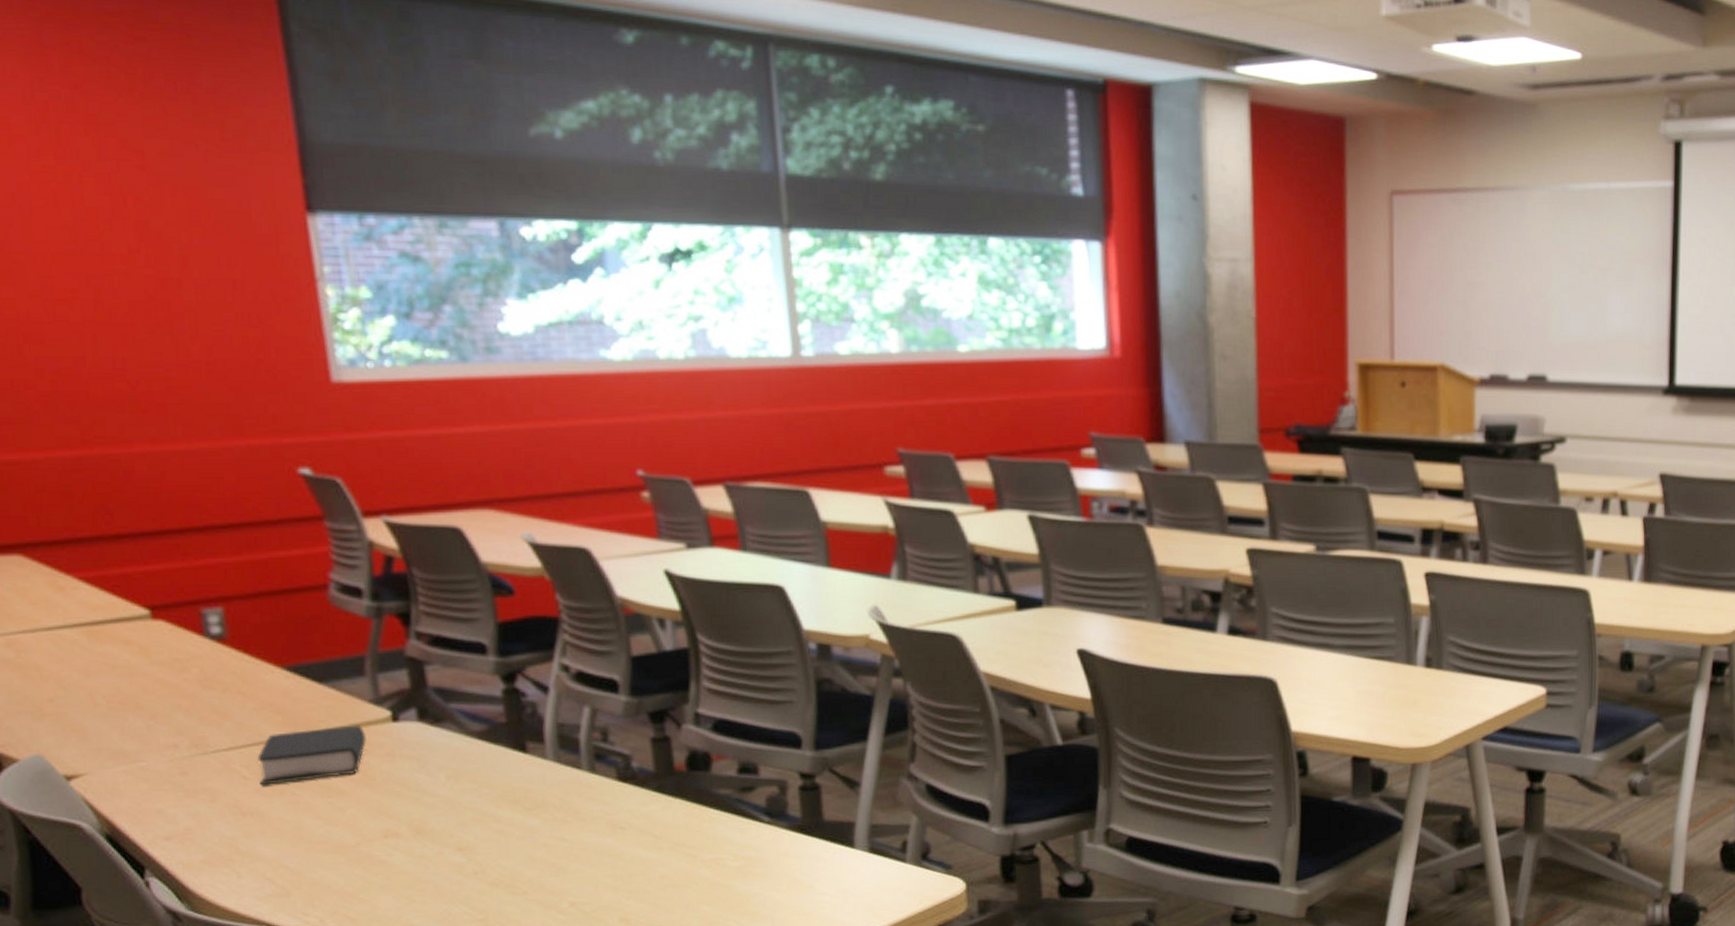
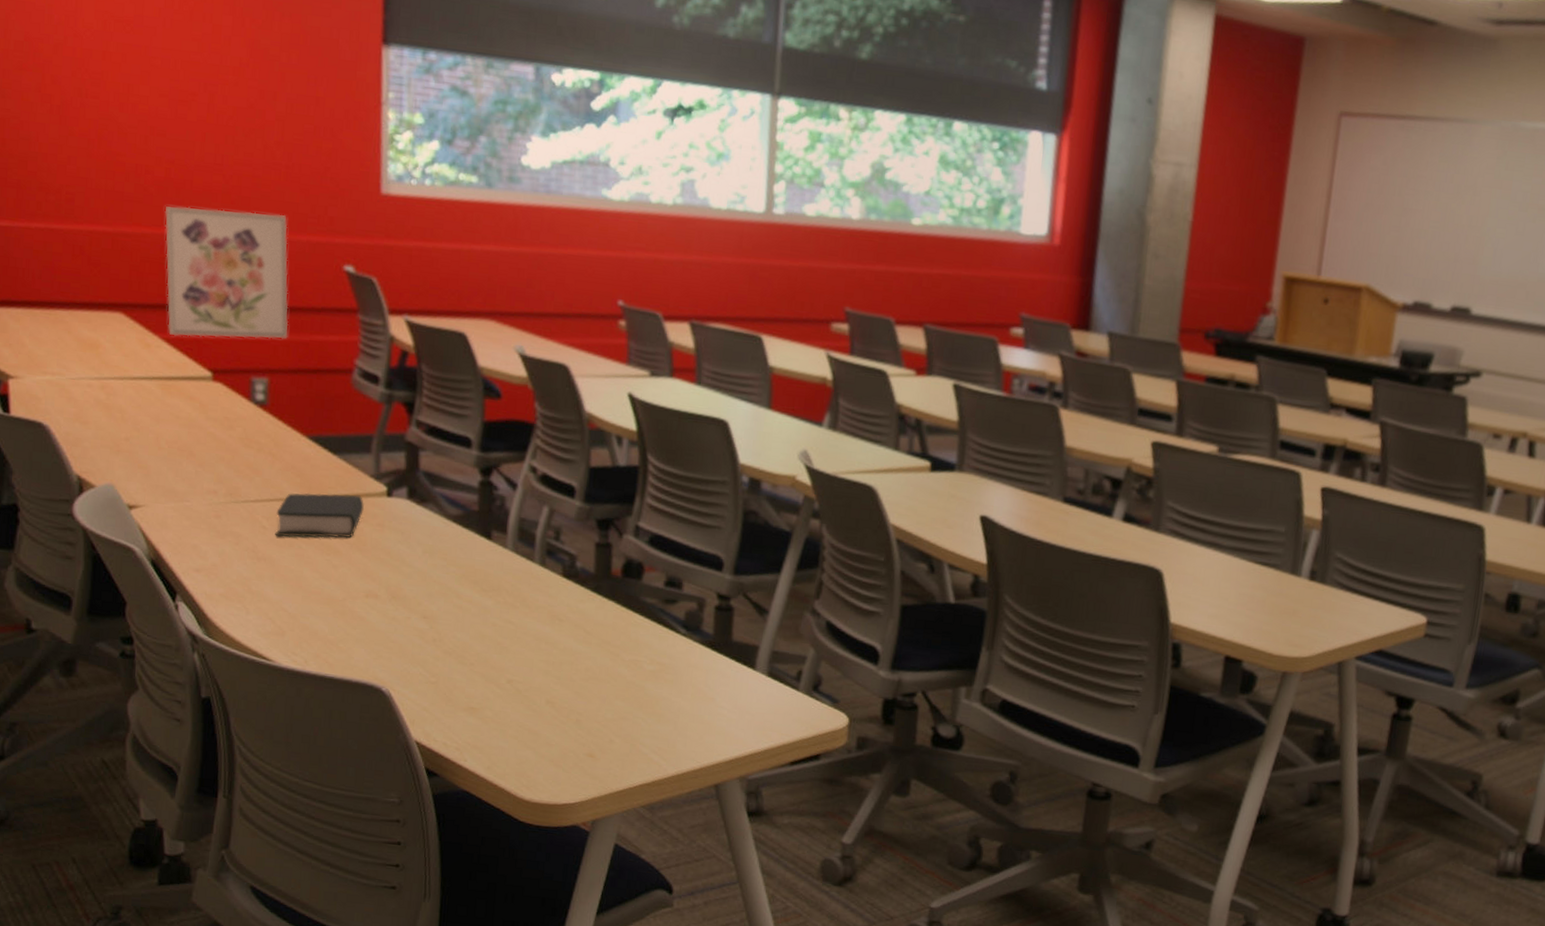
wall art: none [57,419,240,574] -> present [164,206,289,339]

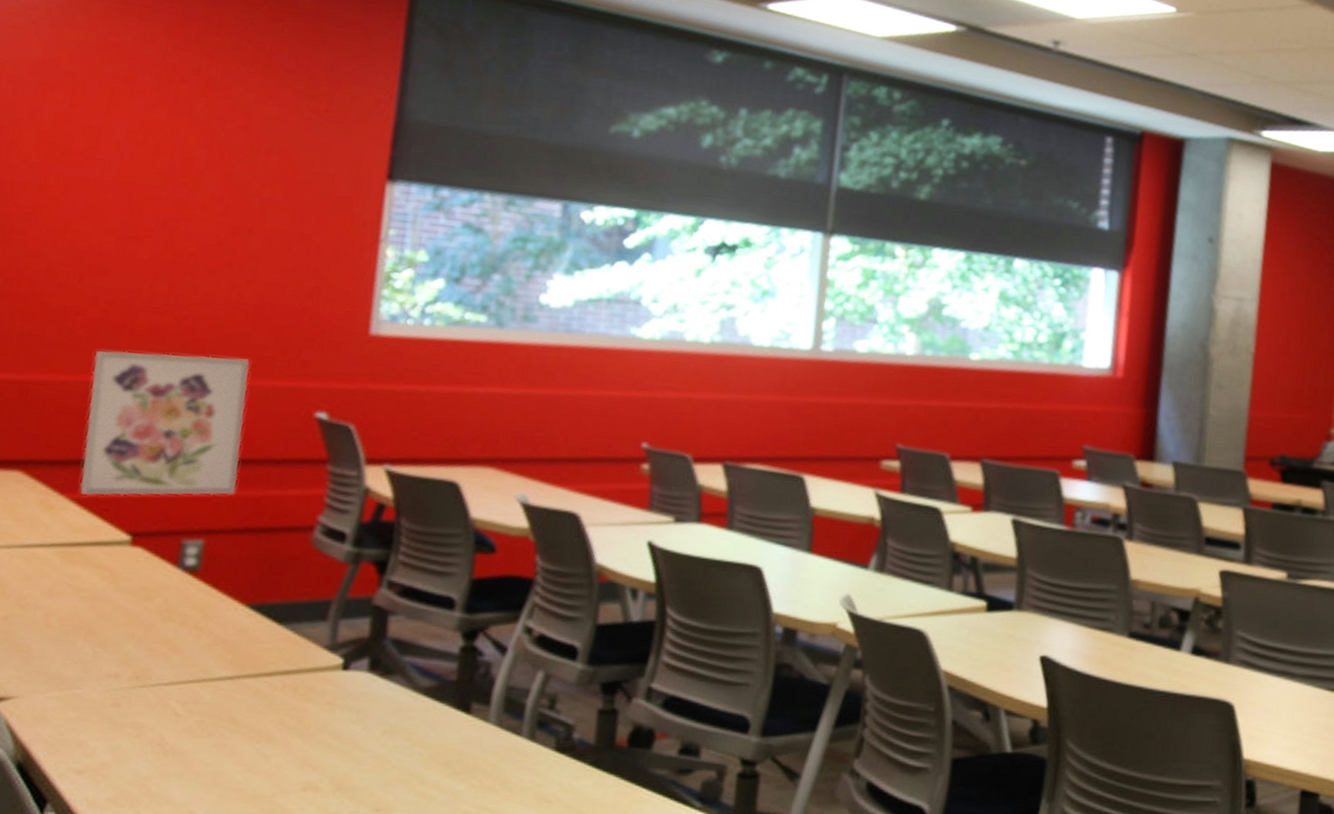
book: present [275,493,364,538] -> none [190,669,312,725]

